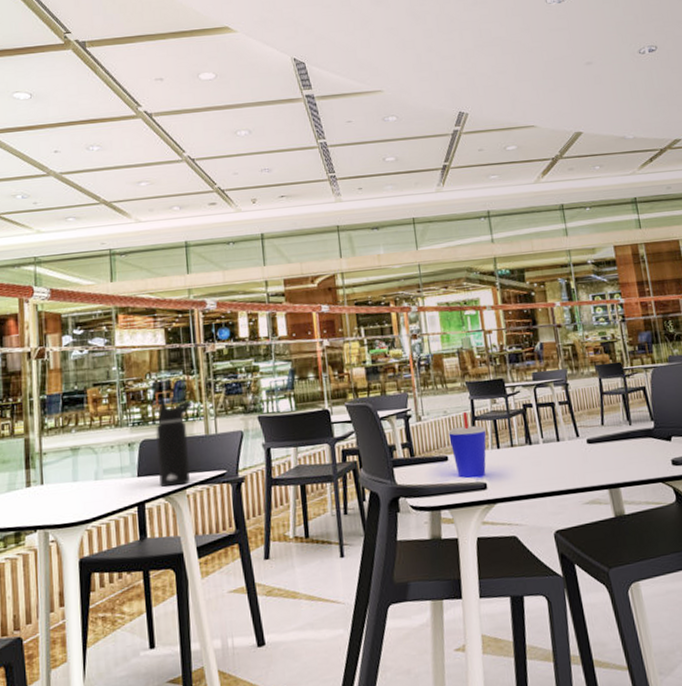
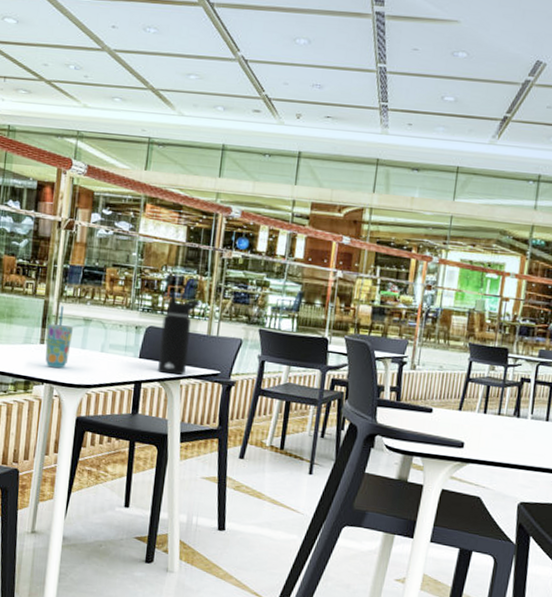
cup: none [31,439,61,511] -> present [45,305,74,368]
beverage cup: present [448,411,487,479] -> none [438,371,478,436]

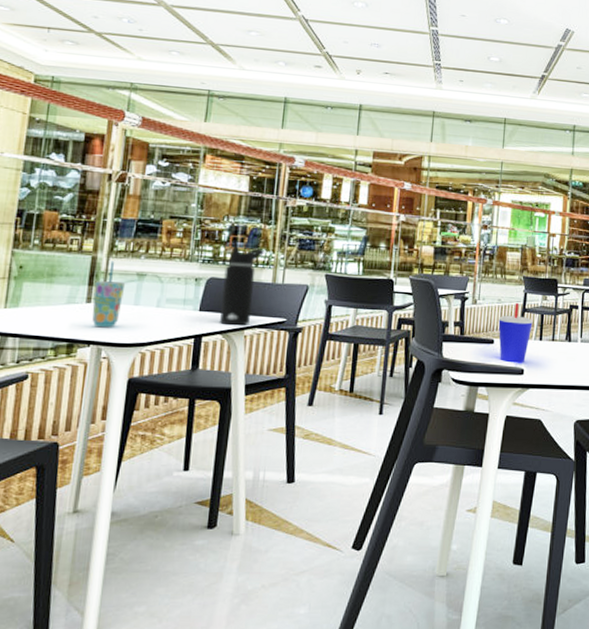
beverage cup: none [438,371,478,436] -> present [498,302,533,363]

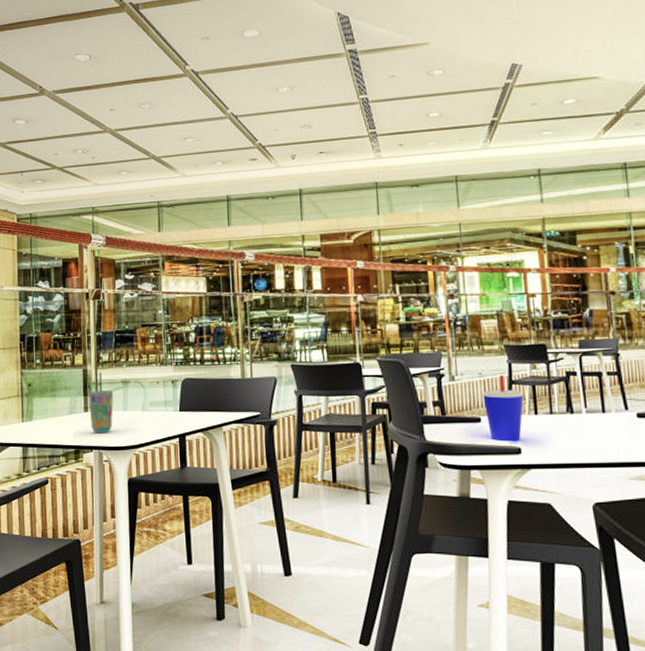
water bottle: present [220,241,265,325] -> none [196,341,231,422]

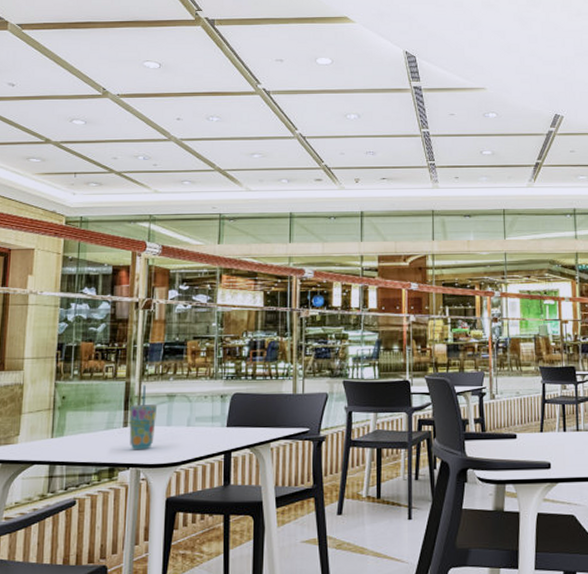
beverage cup: present [482,374,524,442] -> none [519,394,555,457]

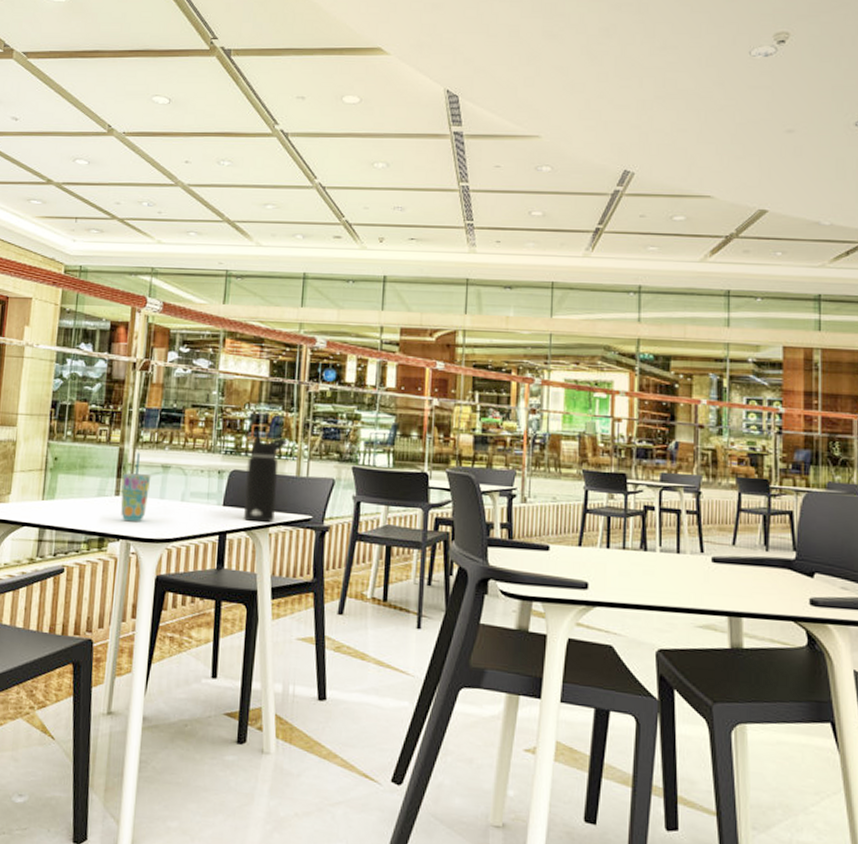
water bottle: none [247,355,284,438] -> present [244,430,288,522]

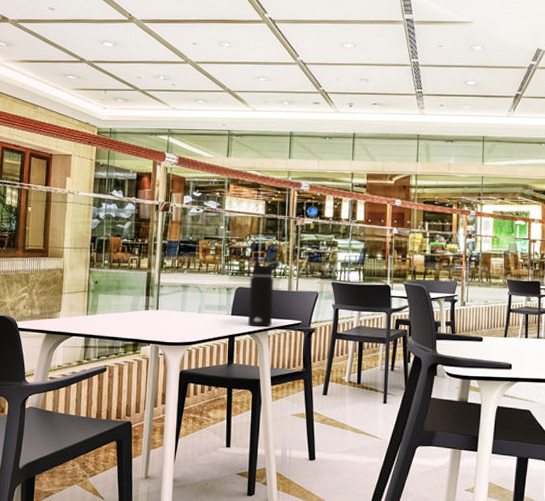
cup: present [121,452,151,522] -> none [150,275,174,330]

